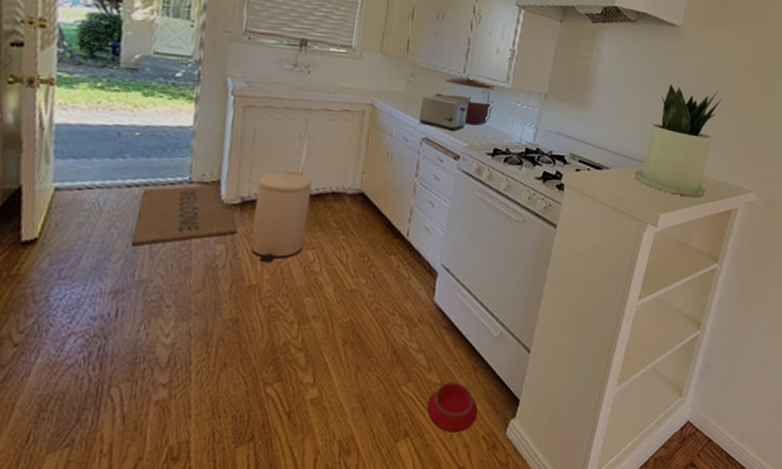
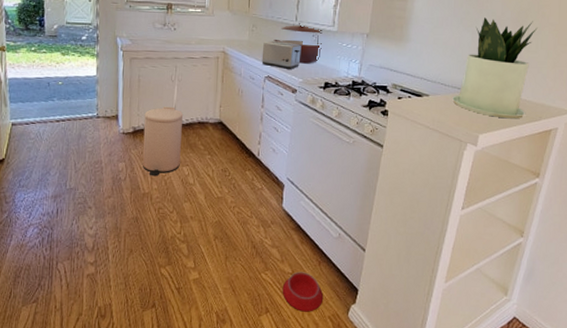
doormat: present [132,185,237,246] -> none [63,118,132,164]

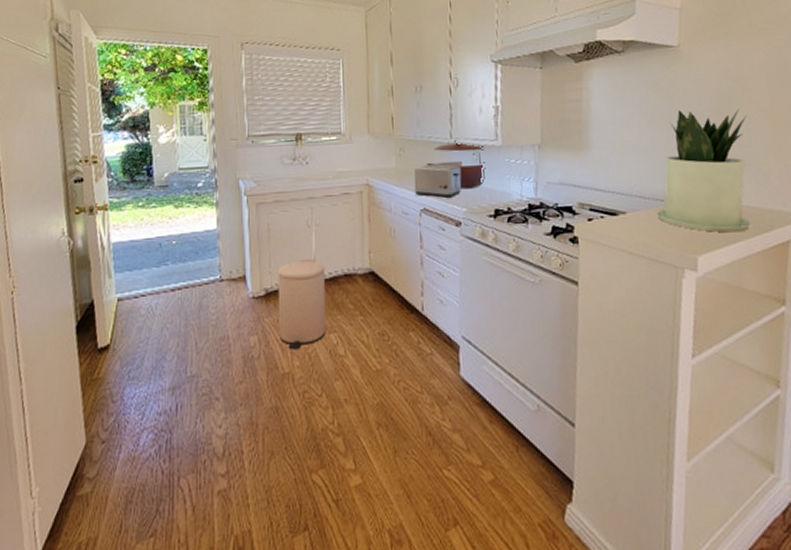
pet bowl: present [282,272,324,312] -> none [472,462,529,520]

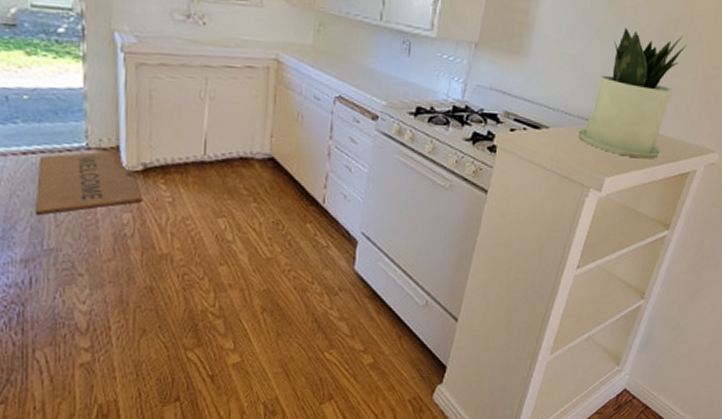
doormat: none [181,280,265,344] -> present [36,151,142,215]
pedal bin: present [277,258,326,350] -> none [158,134,218,232]
toaster: present [414,164,462,198] -> none [331,46,387,88]
saucepan: present [426,140,486,189] -> none [348,23,415,81]

